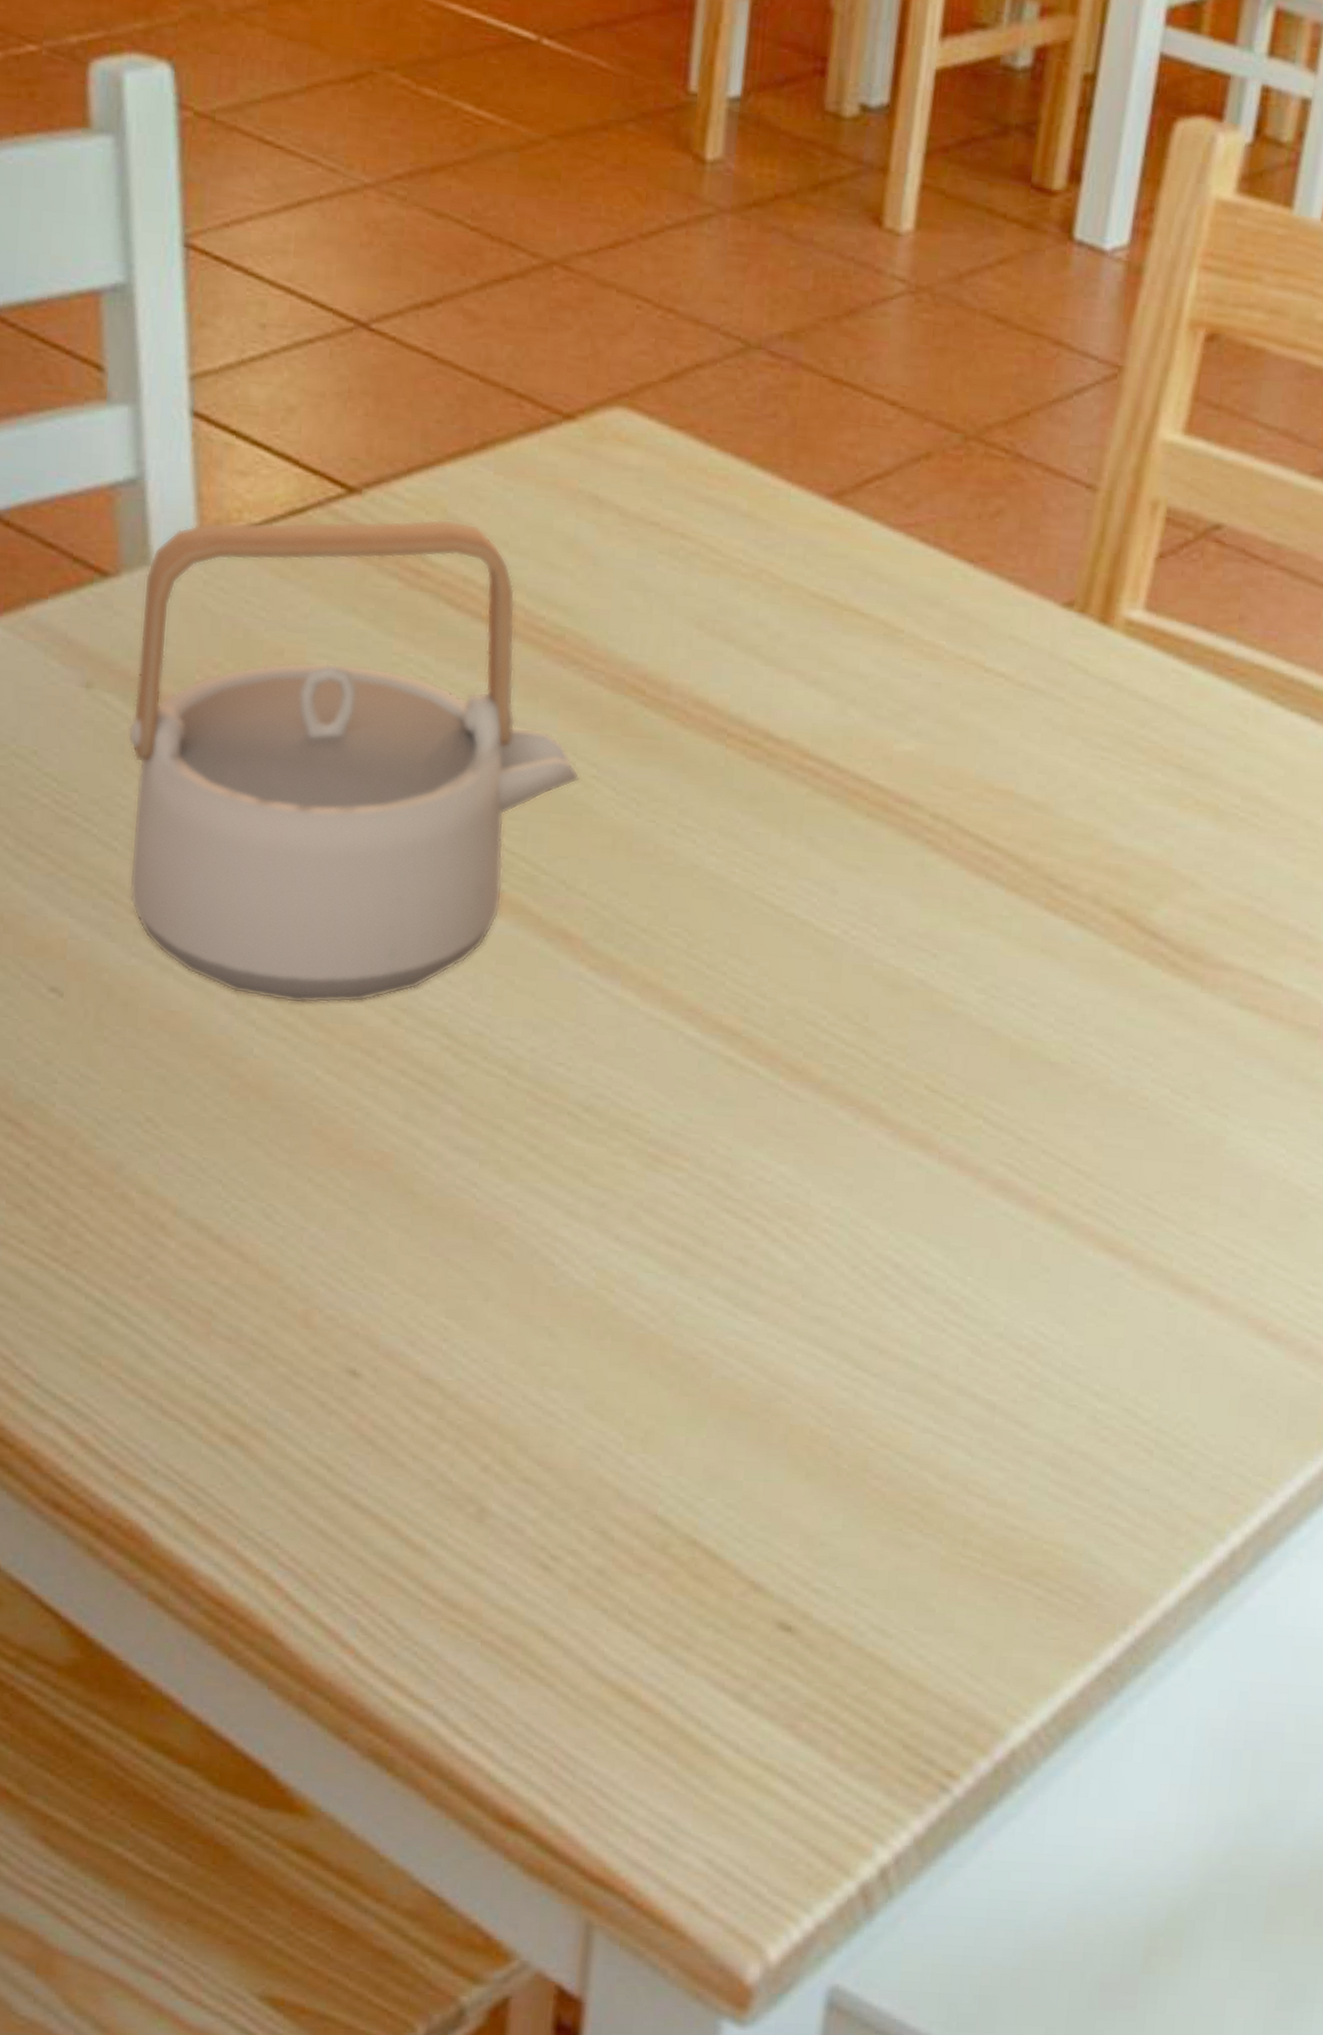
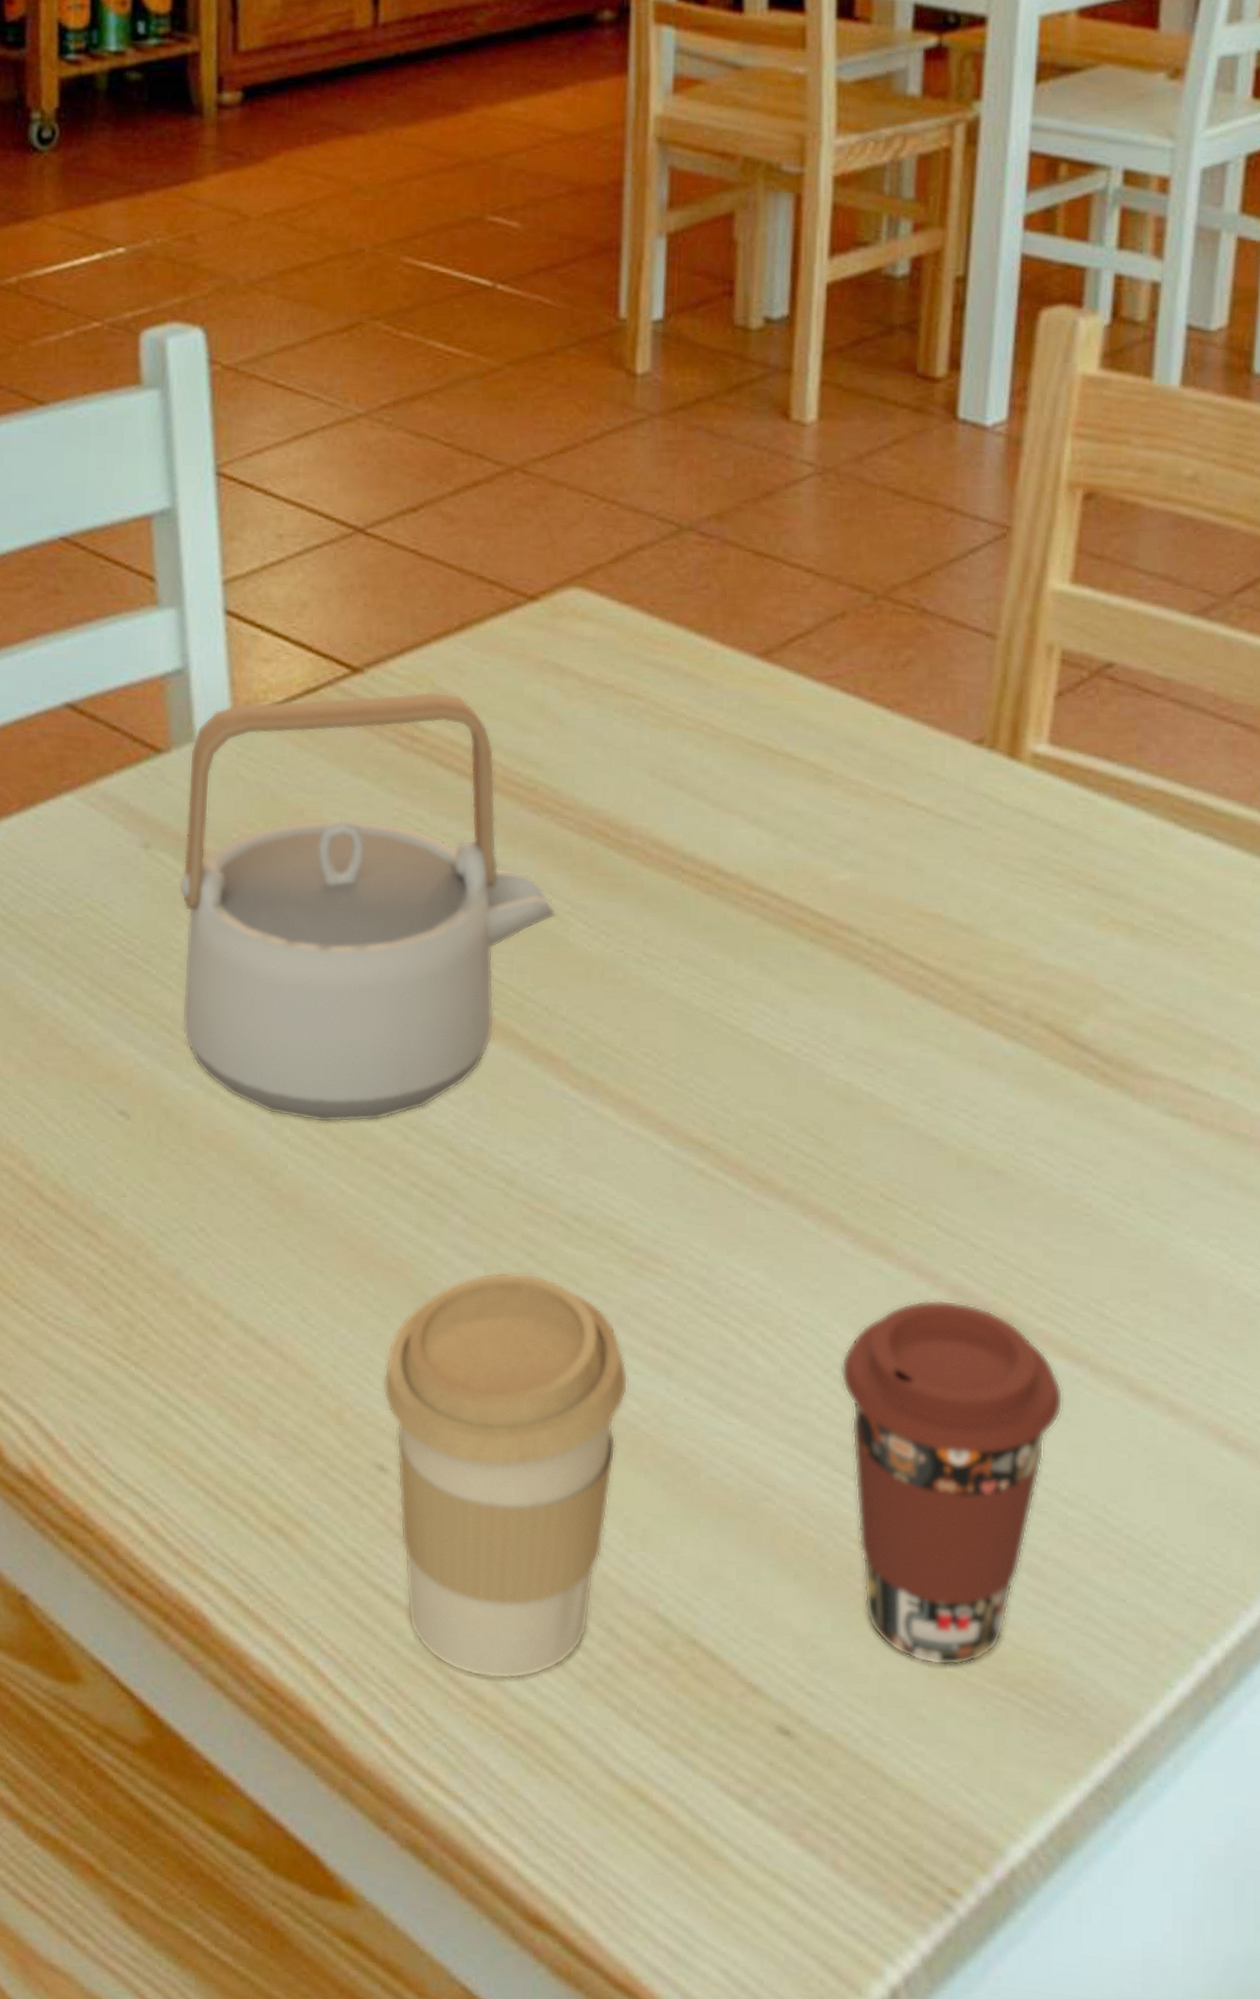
coffee cup: none [358,1165,637,1586] -> present [382,1271,628,1679]
coffee cup: none [869,1194,1103,1559] -> present [841,1299,1063,1666]

